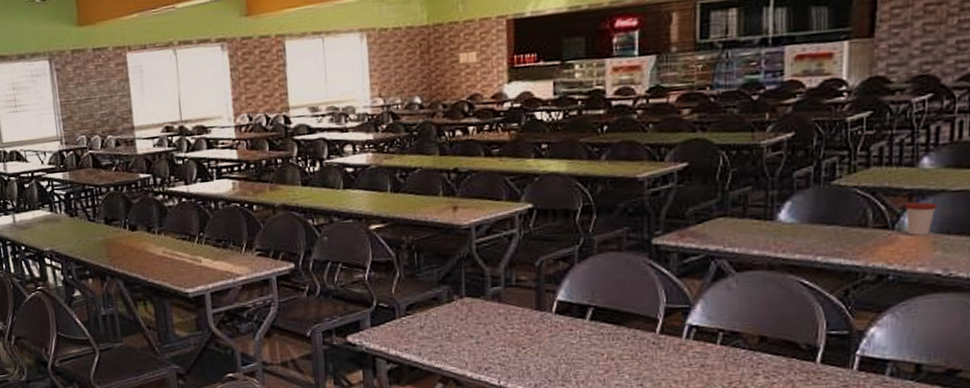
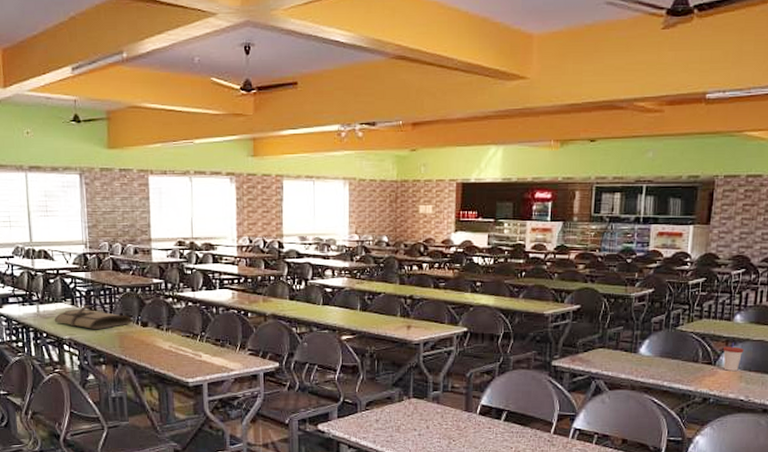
tool roll: none [32,210,118,239] -> present [54,305,132,330]

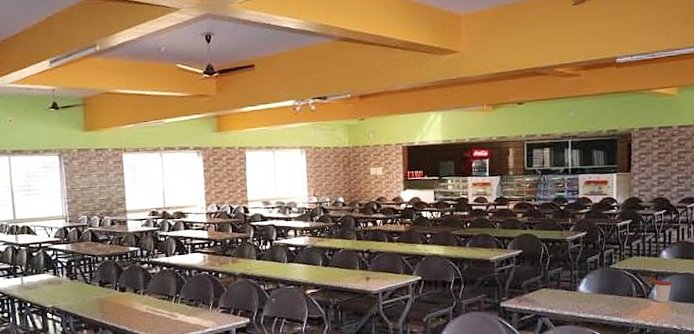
tool roll: present [54,305,132,330] -> none [37,274,110,298]

